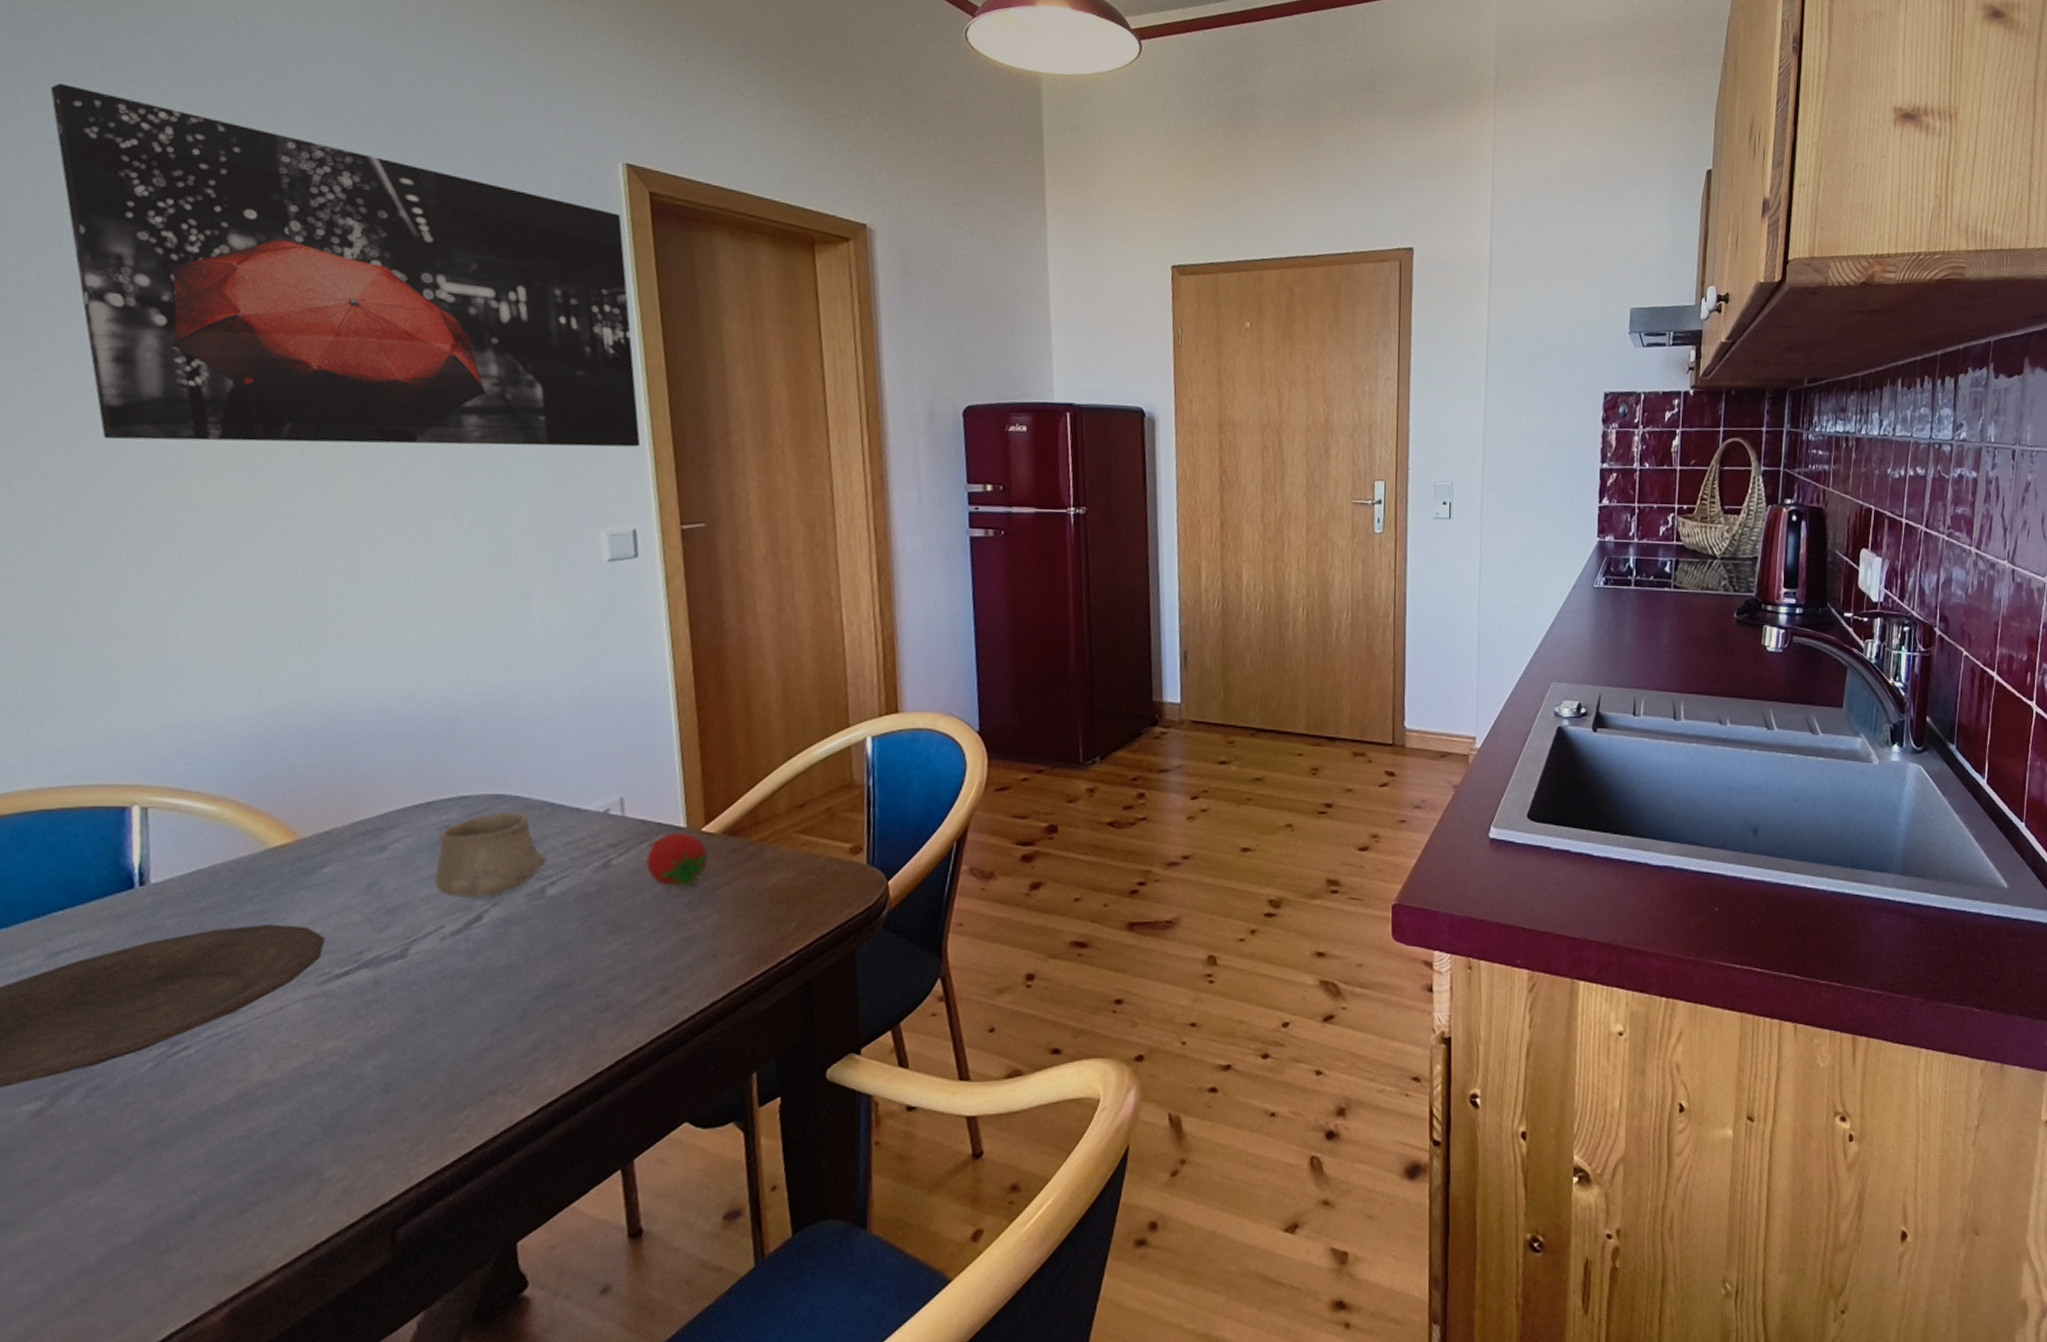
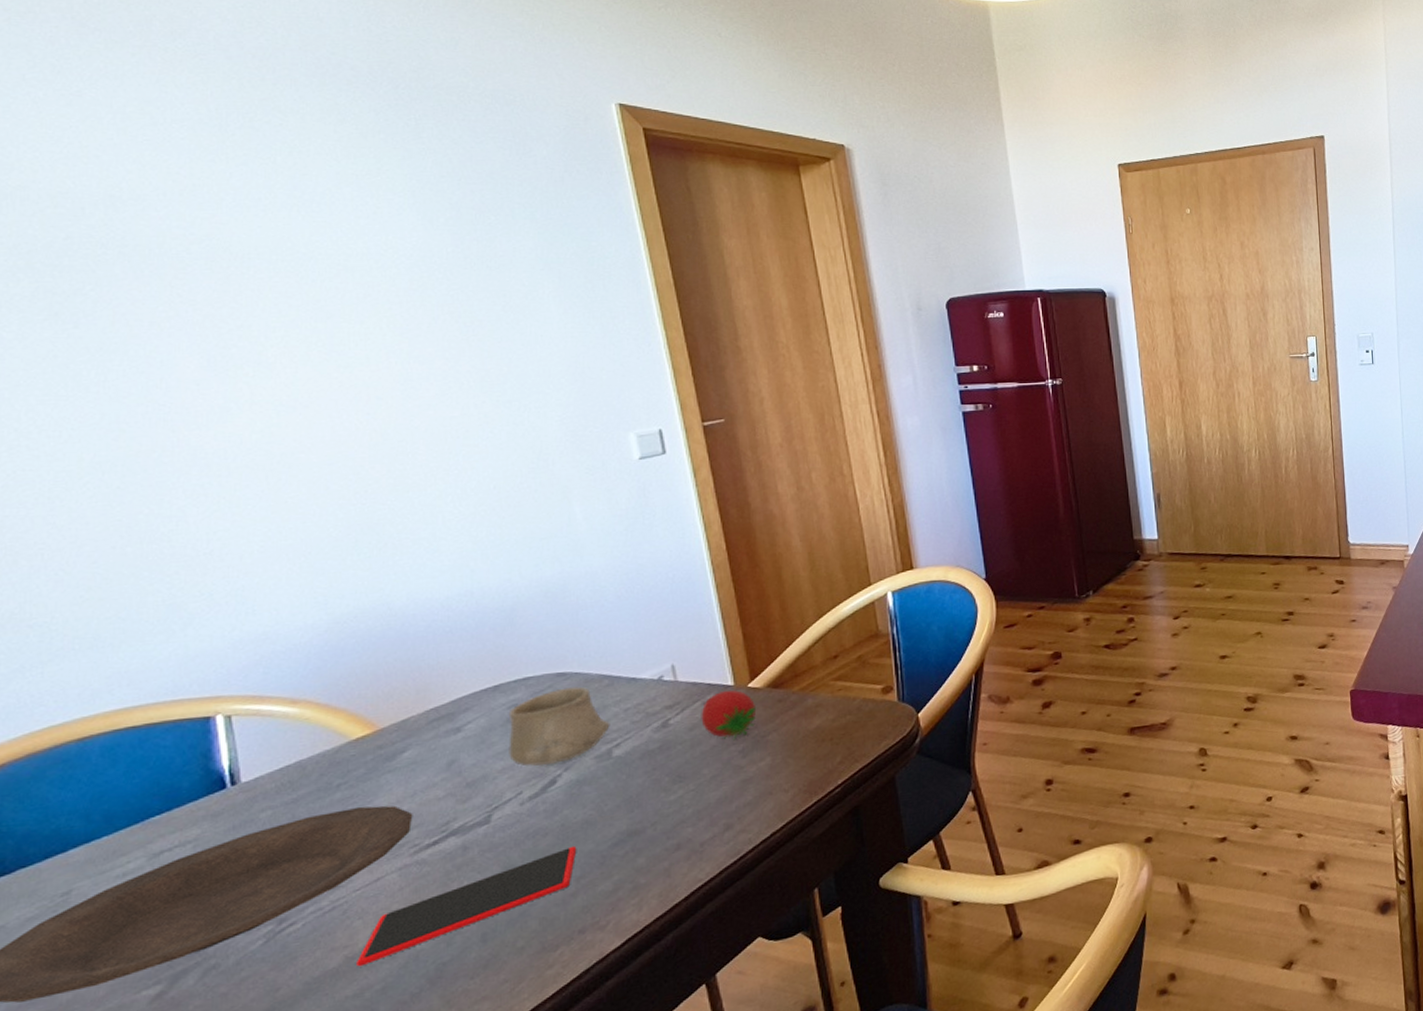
wall art: present [50,83,641,447] -> none [55,59,658,387]
smartphone: none [248,993,497,1105] -> present [357,845,577,967]

